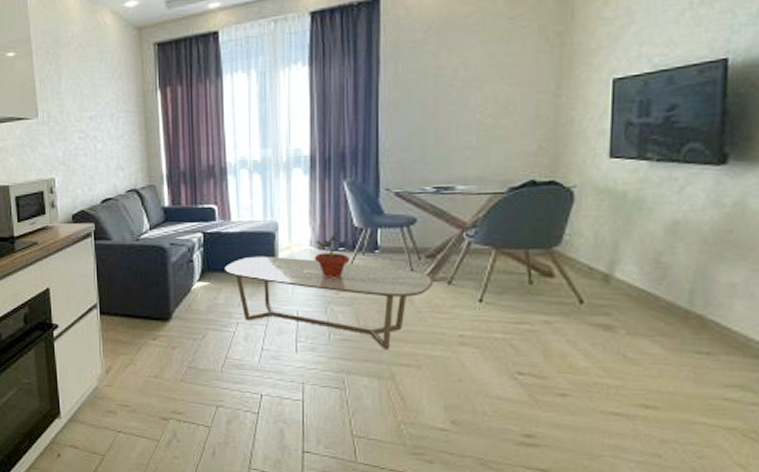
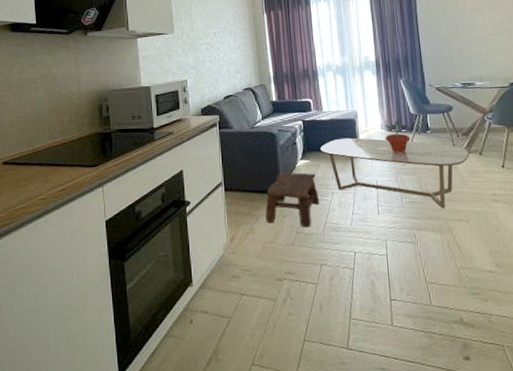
stool: none [150,295,220,363] -> present [265,172,320,228]

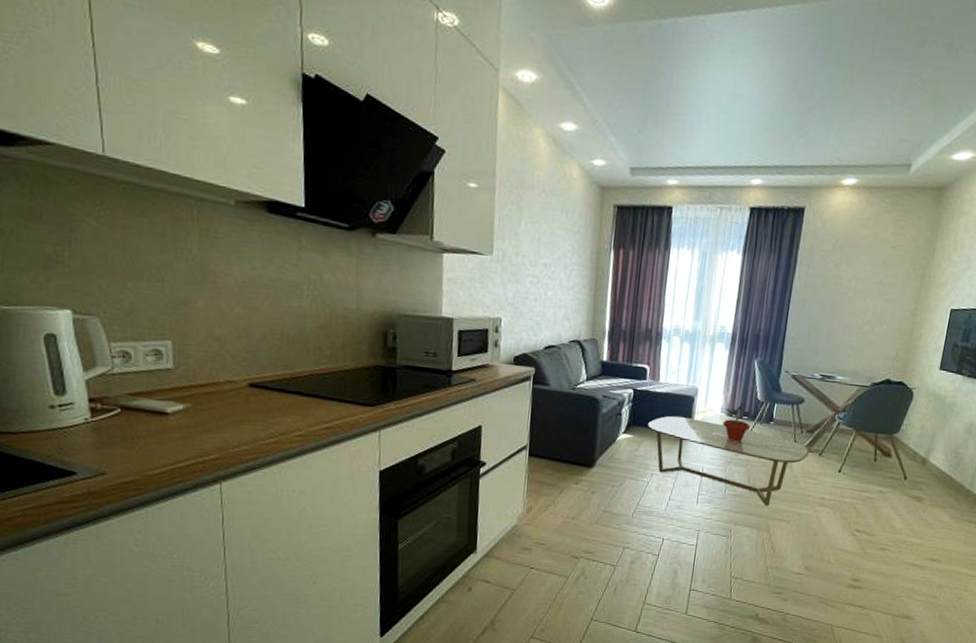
stool: present [265,172,320,228] -> none [571,444,637,508]

